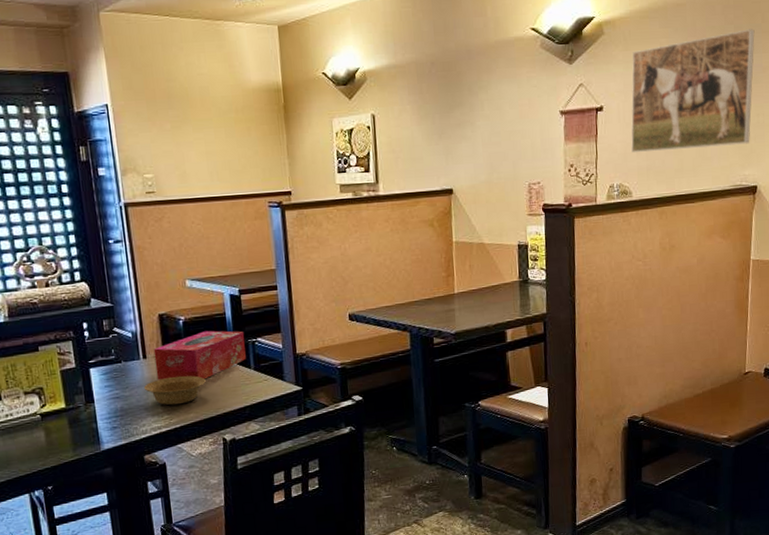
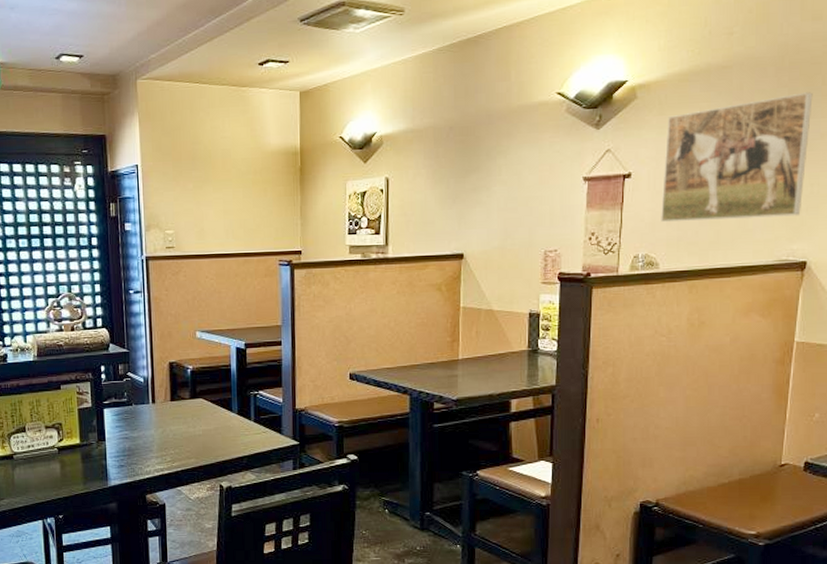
bowl: present [143,375,206,406] -> none [150,422,208,450]
tissue box: present [153,330,246,380] -> none [162,381,248,427]

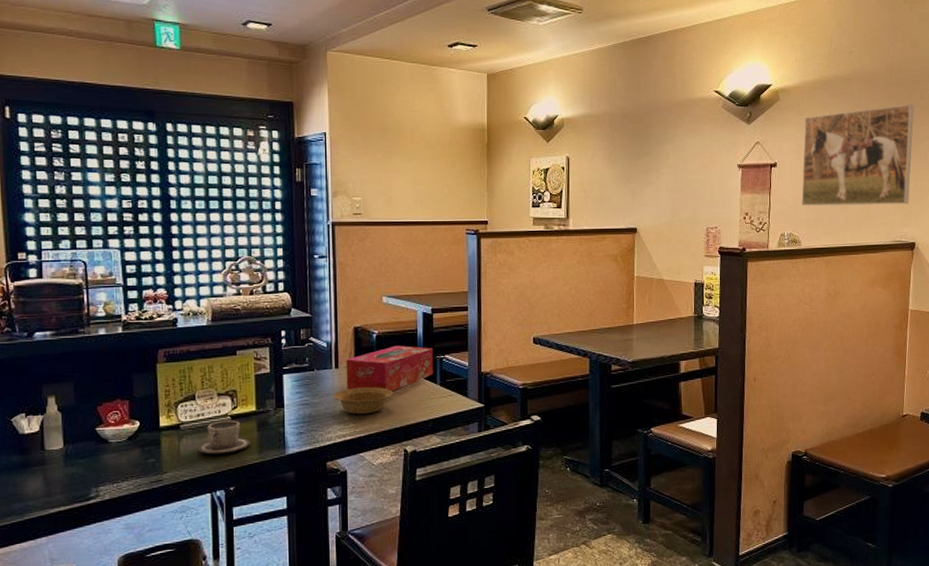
cup: none [29,452,77,484] -> present [198,420,251,455]
bowl: none [150,422,208,450] -> present [333,386,393,415]
tissue box: none [162,381,248,427] -> present [346,345,434,392]

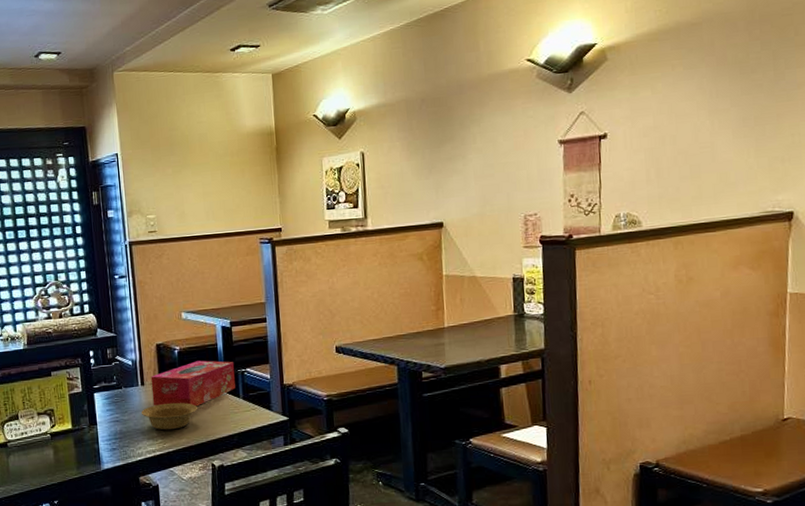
cup: present [198,420,251,455] -> none [24,438,70,470]
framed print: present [801,104,914,206] -> none [639,43,787,181]

